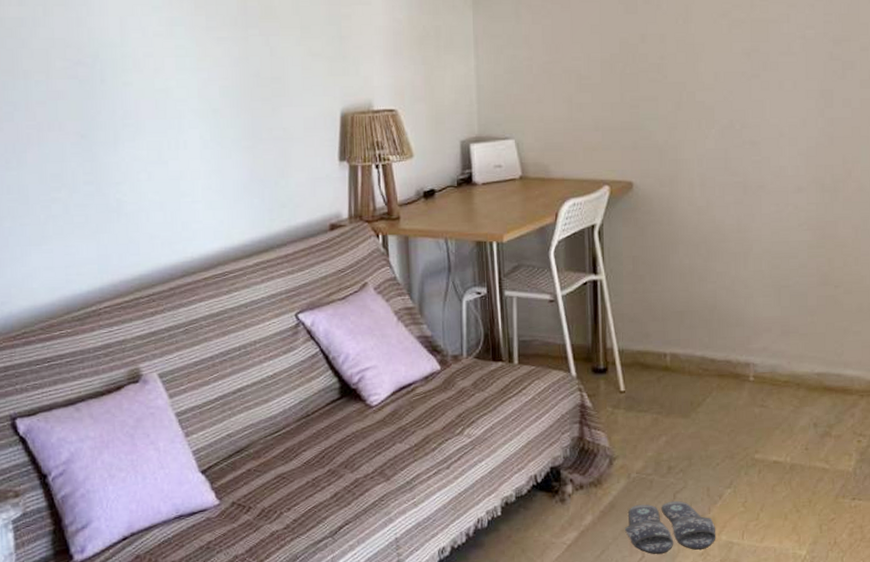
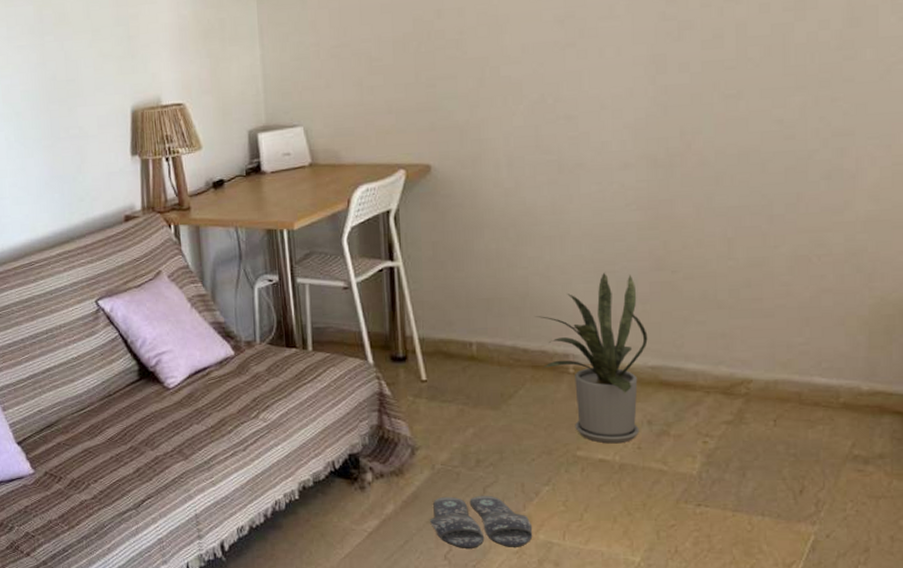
house plant: none [722,287,815,446] -> present [535,272,648,444]

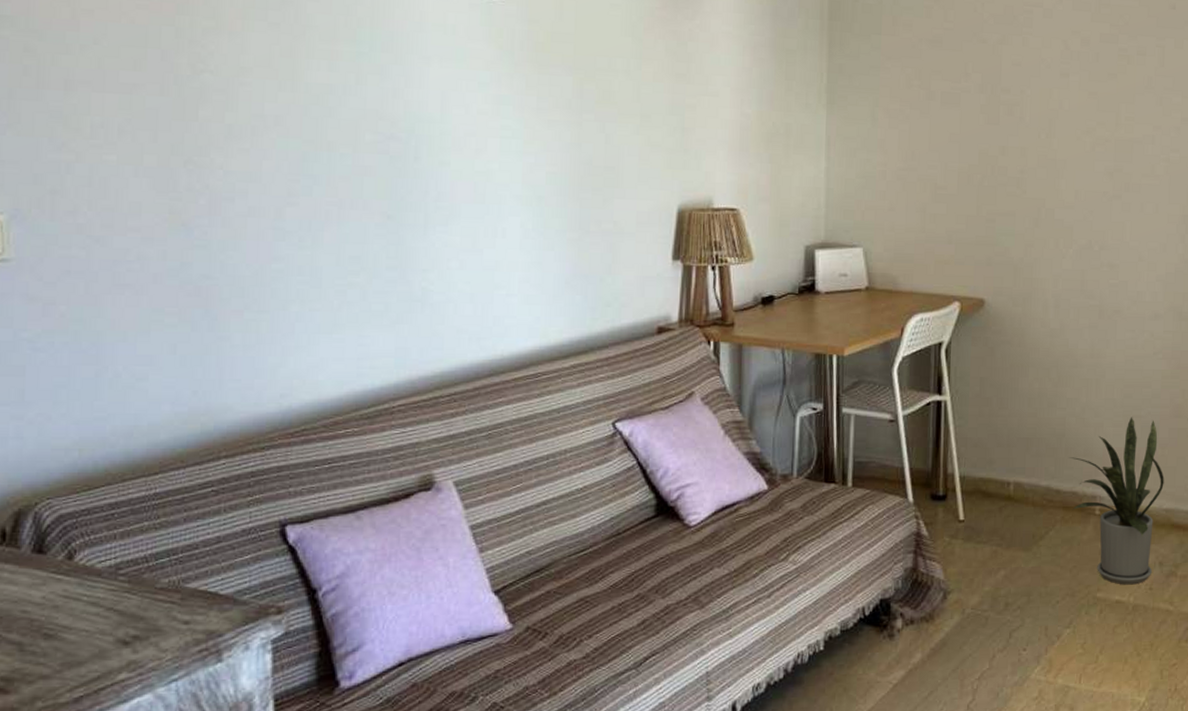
slippers: present [429,495,533,548] -> none [955,639,1053,697]

